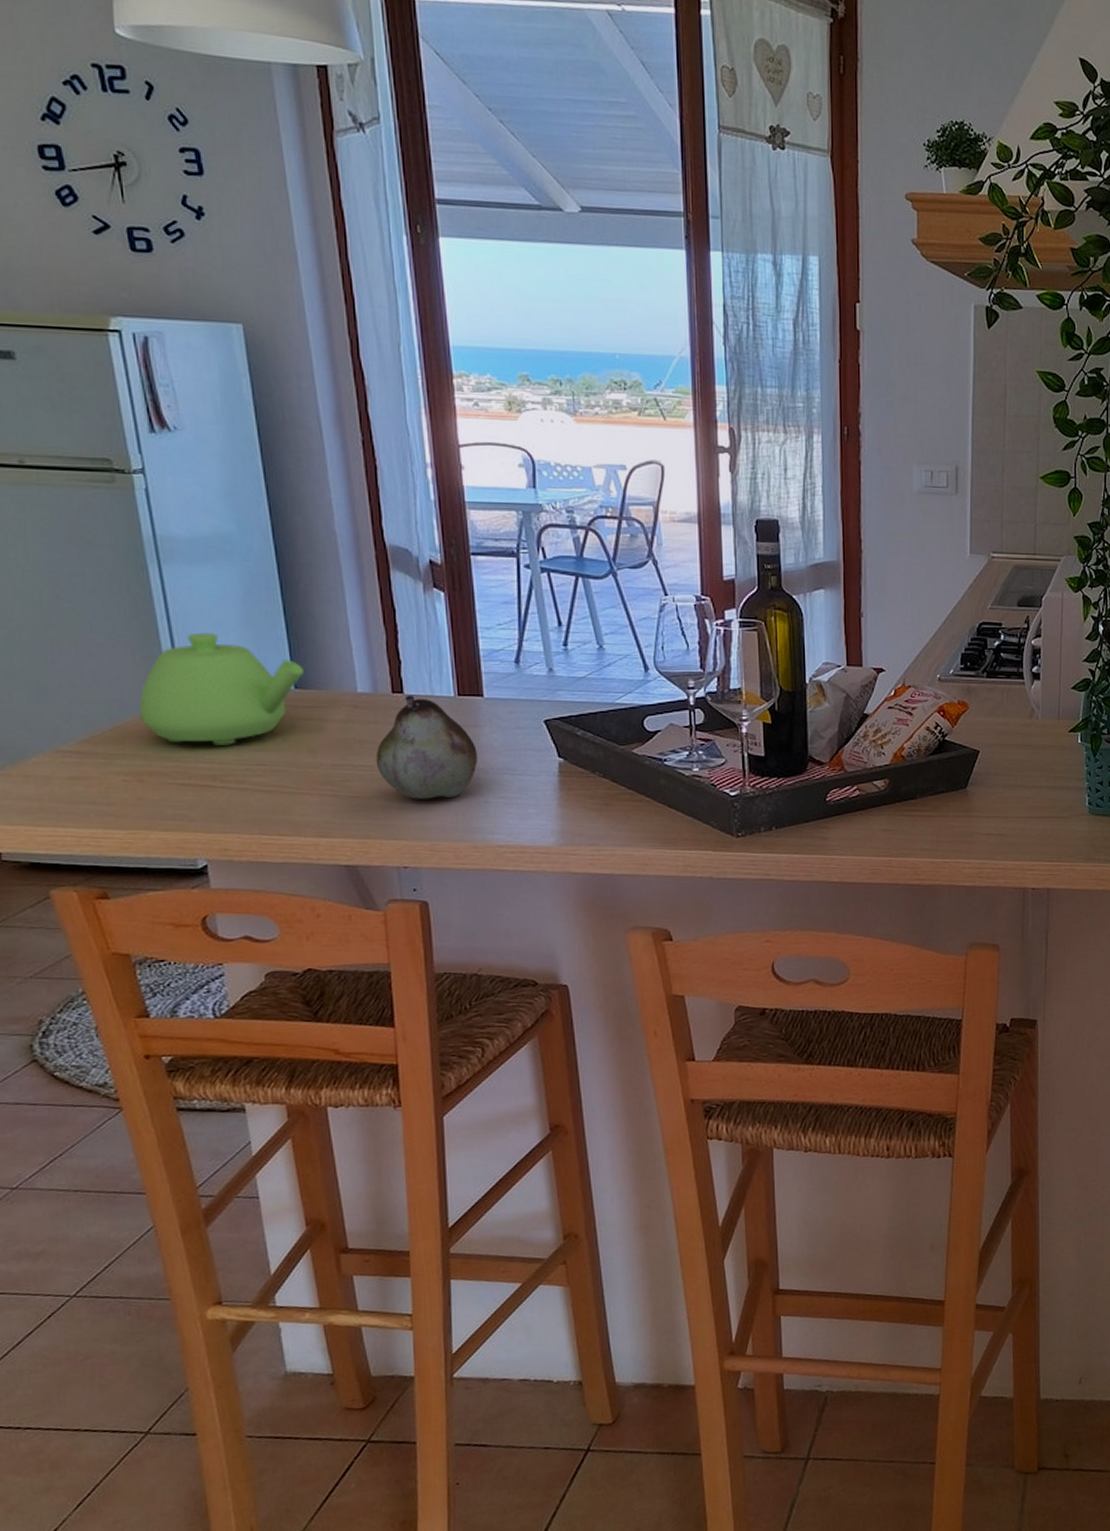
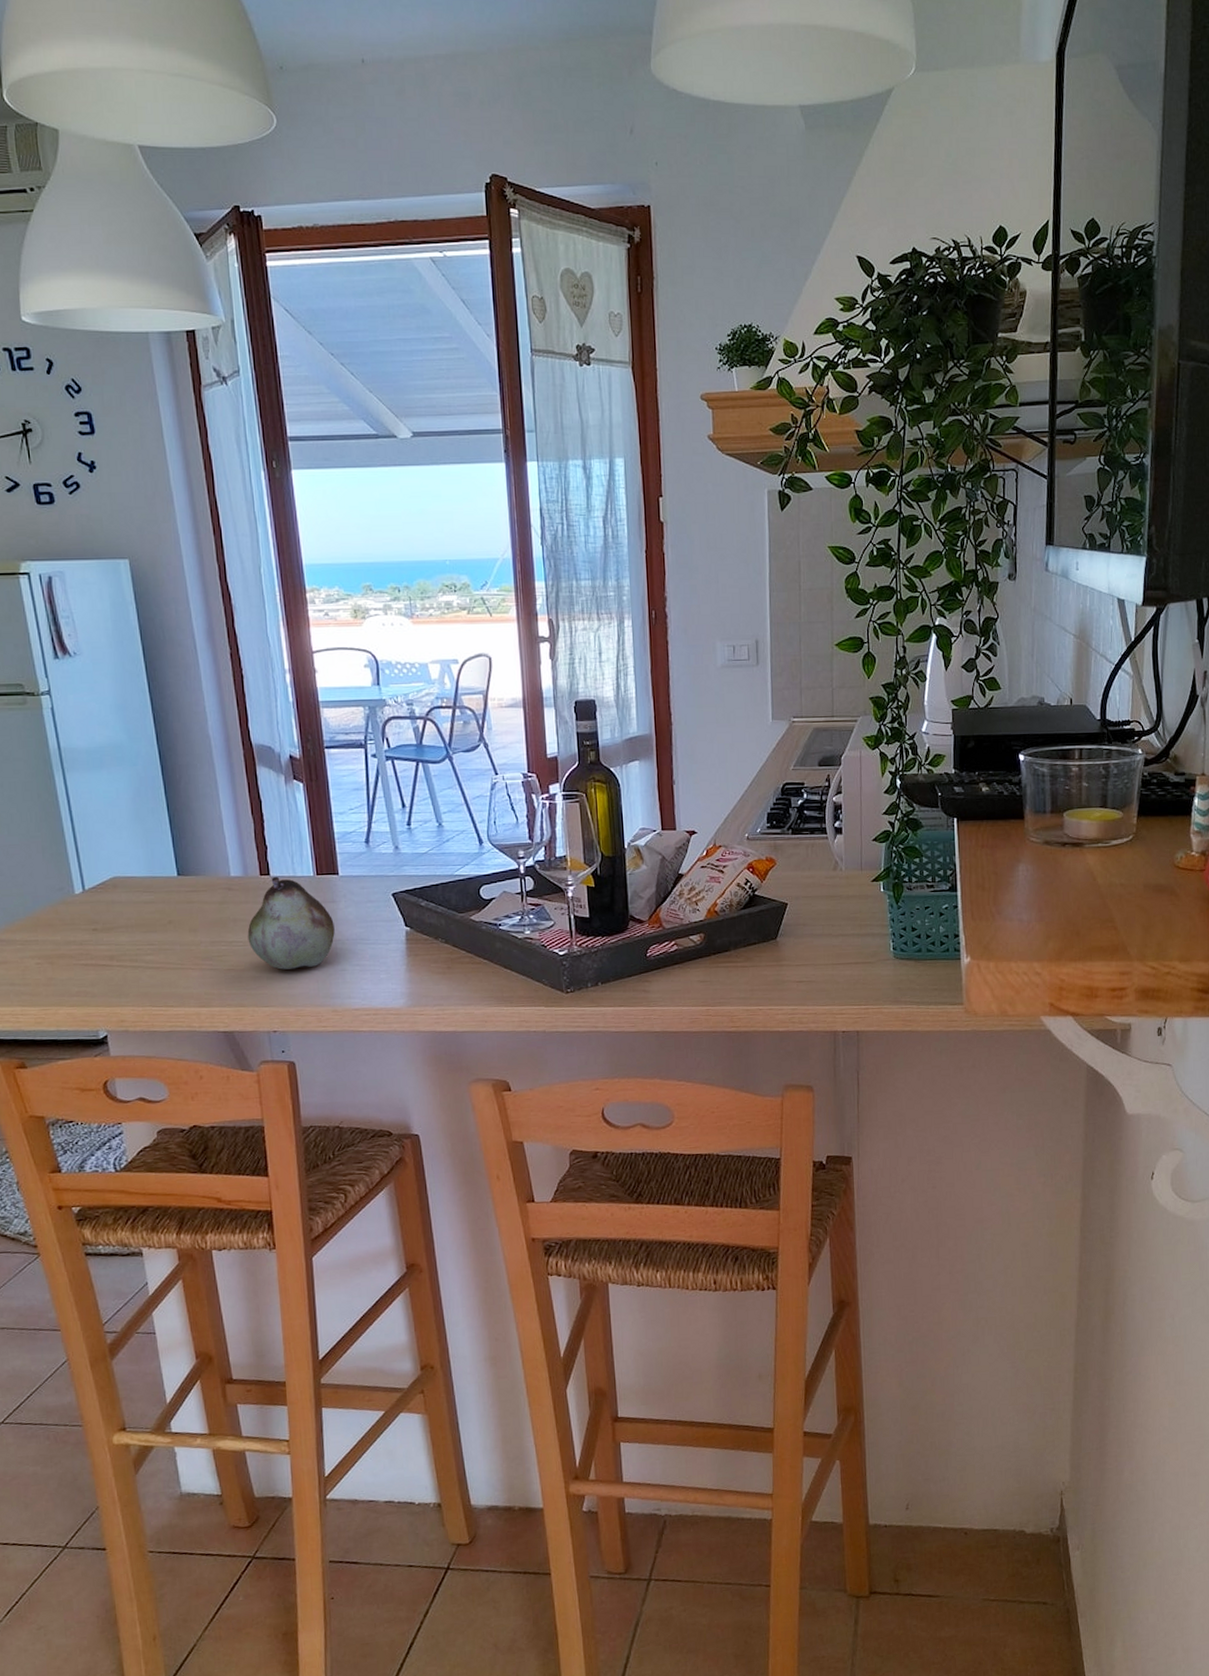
teapot: present [139,632,305,745] -> none [48,830,186,929]

